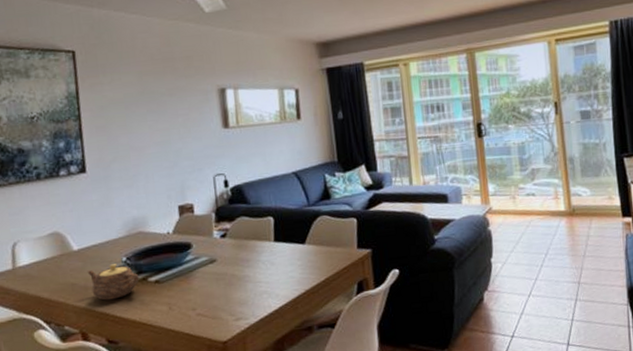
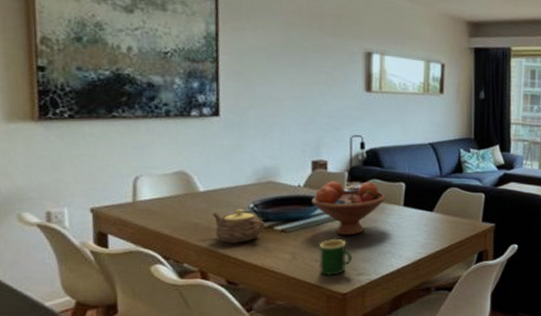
fruit bowl: none [182,220,256,280] -> present [311,181,386,236]
mug: none [194,283,229,324] -> present [320,238,353,276]

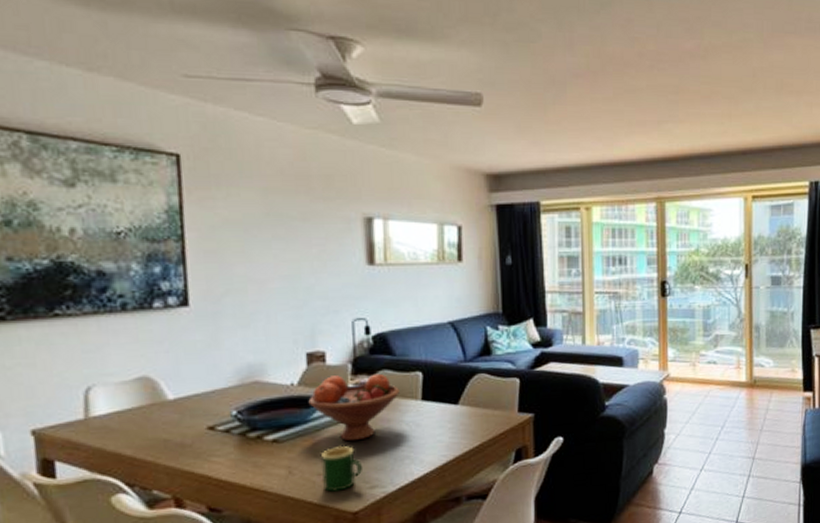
teapot: present [212,209,265,243] -> none [185,418,253,461]

